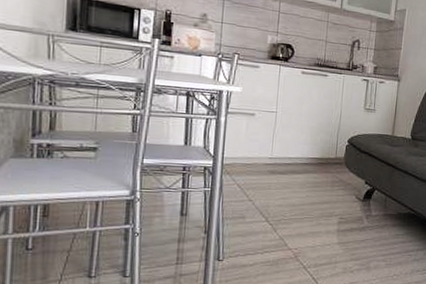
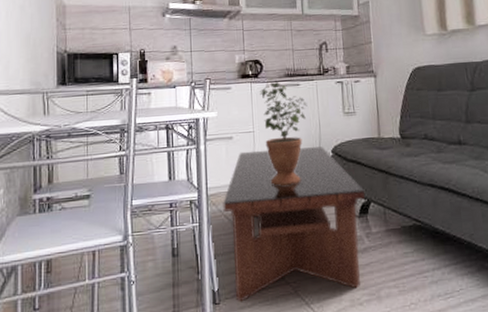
coffee table: none [237,129,371,261] -> present [223,146,365,303]
potted plant: none [286,64,332,166] -> present [260,77,307,186]

